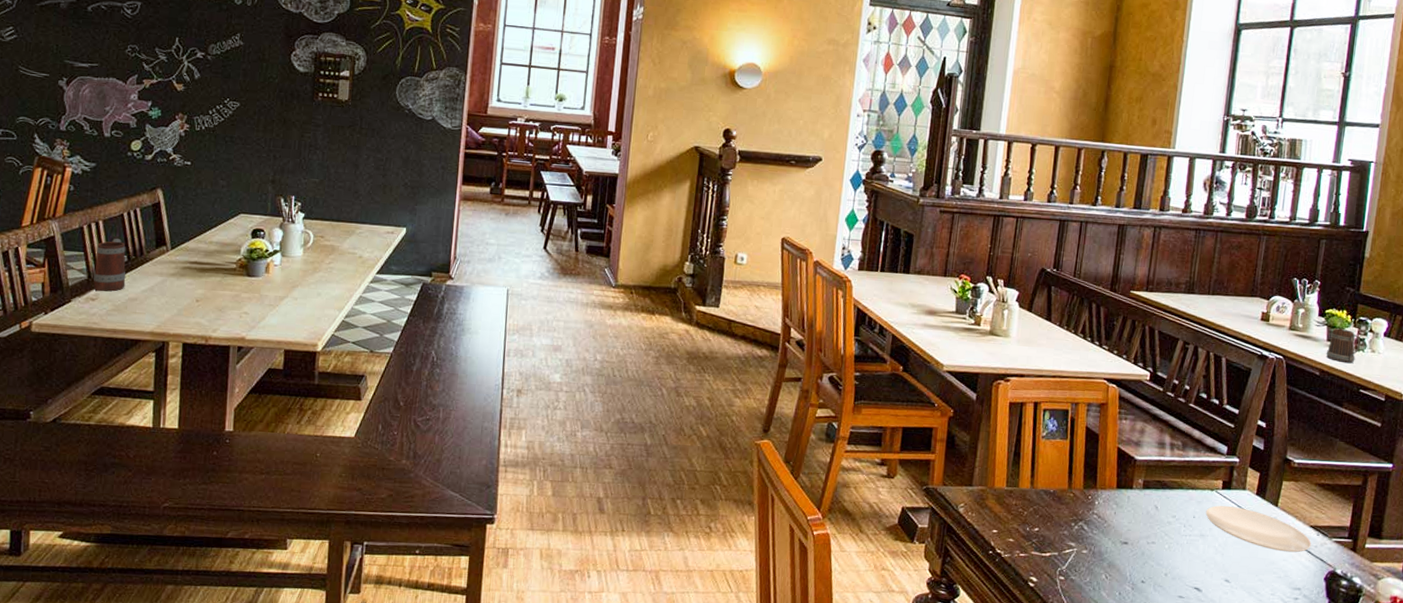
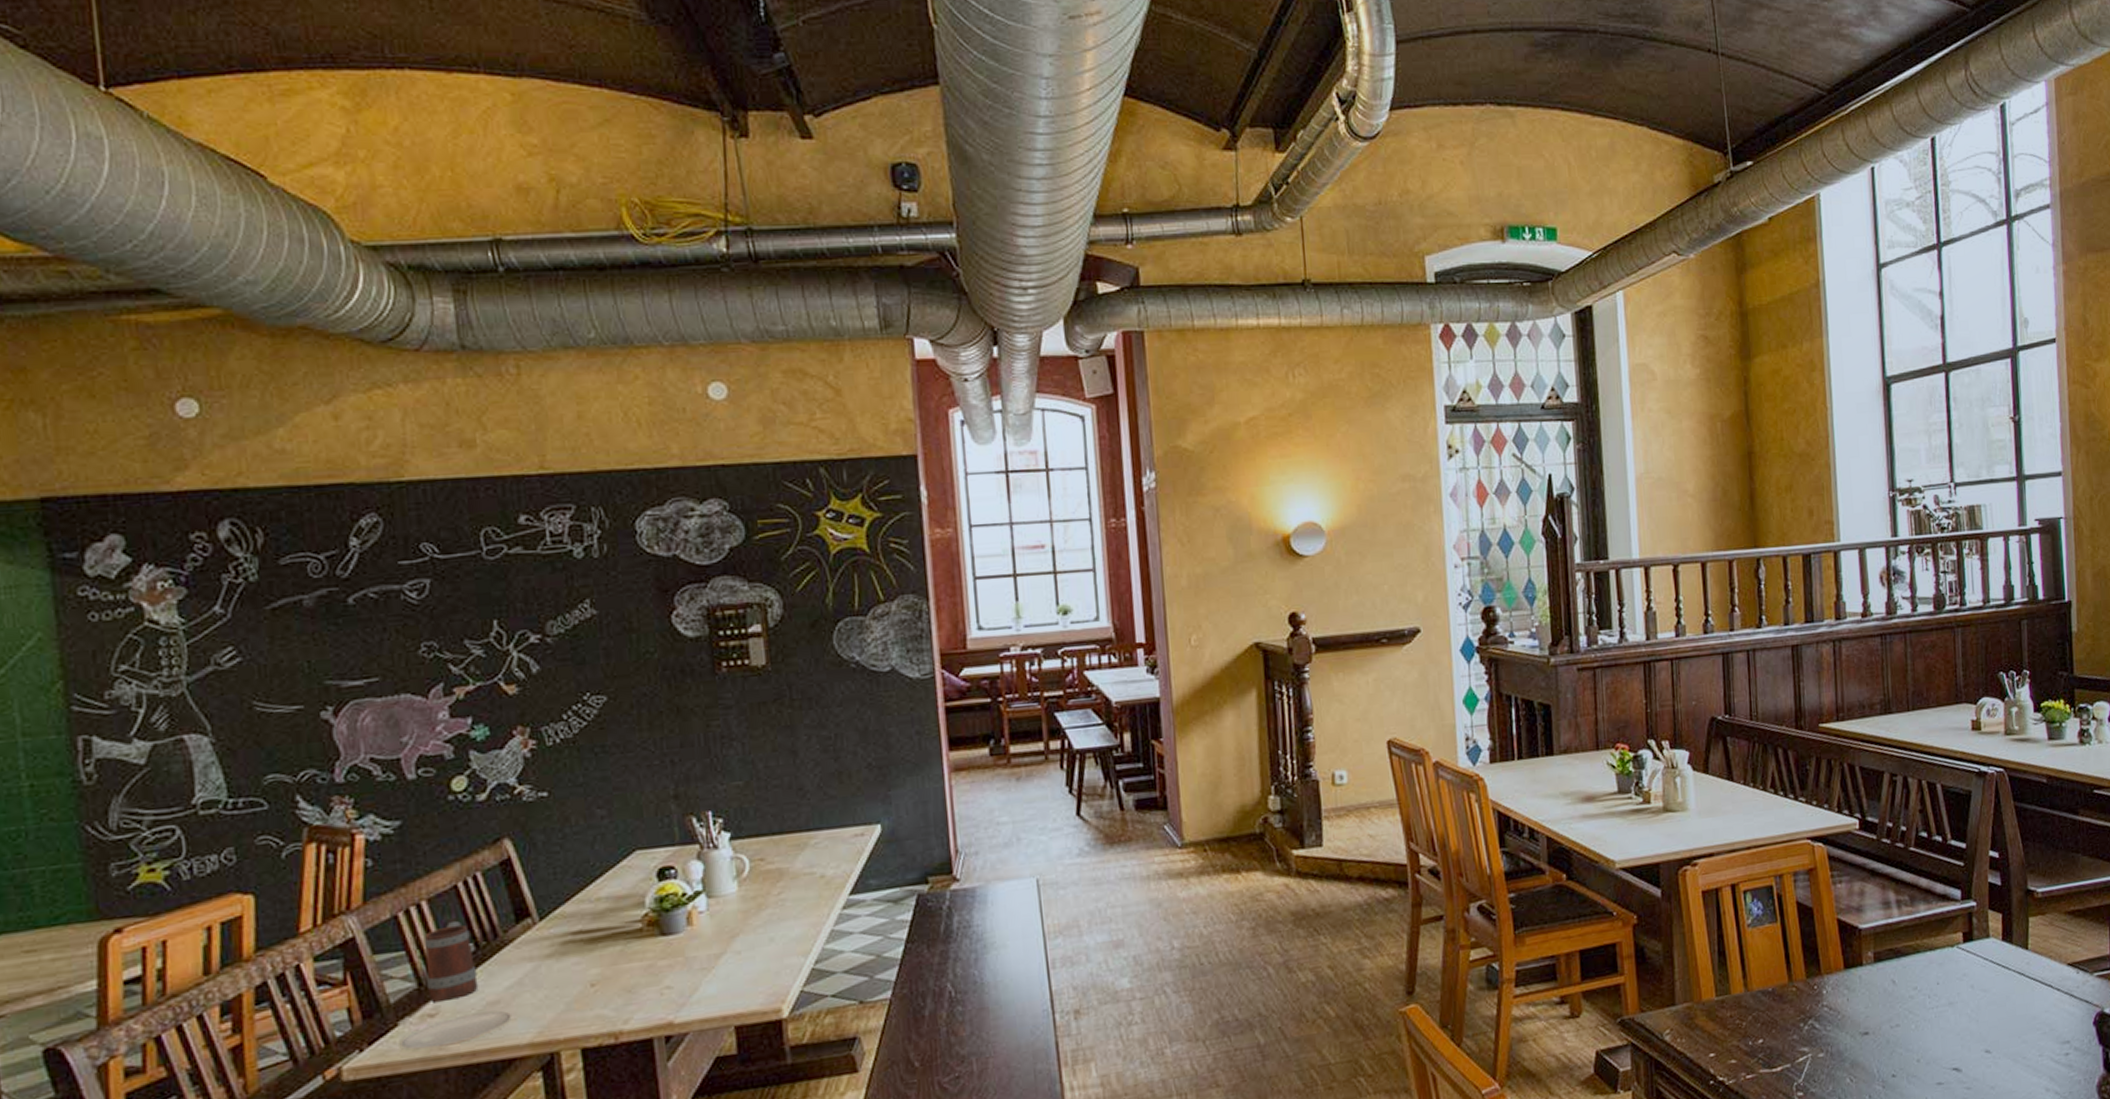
plate: none [71,303,143,323] -> present [401,1010,512,1051]
plate: present [1205,505,1312,553] -> none [1950,960,2073,1003]
beer mug: present [1326,327,1361,364] -> none [2049,722,2086,763]

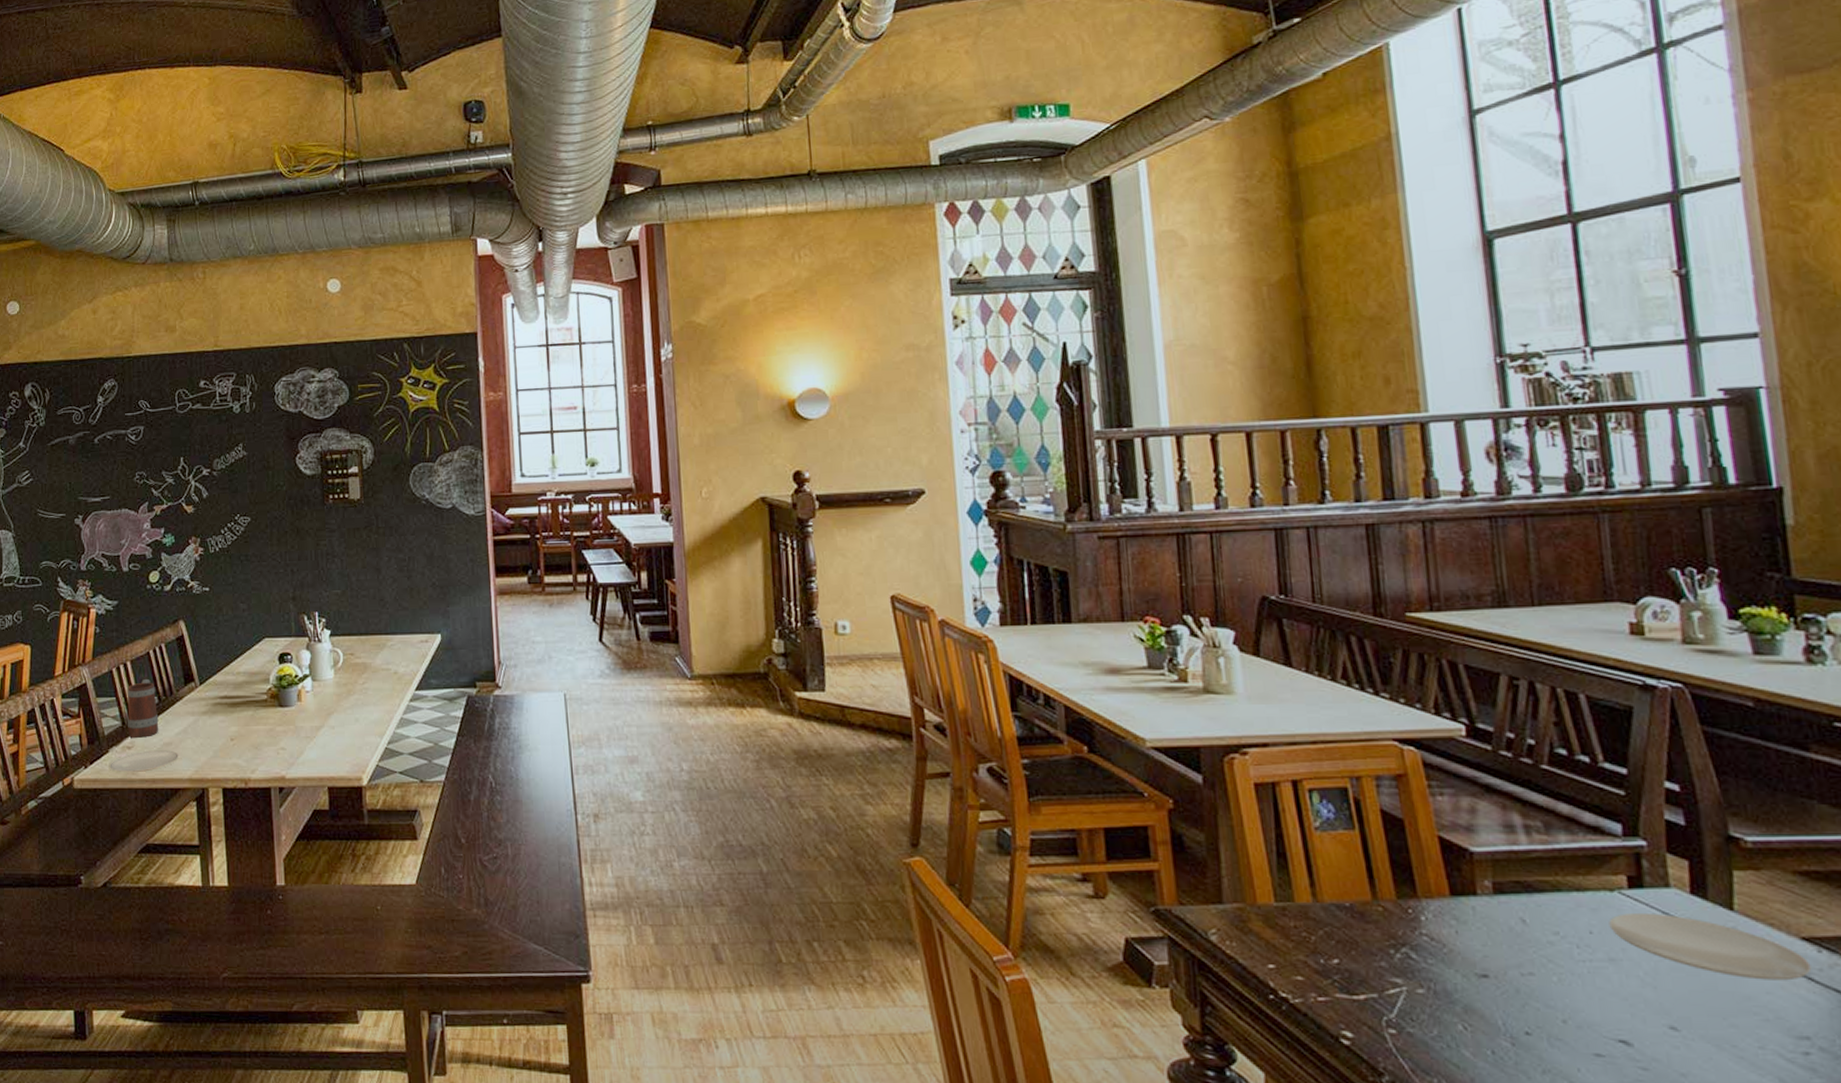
plate: none [1950,960,2073,1003] -> present [1608,912,1812,981]

